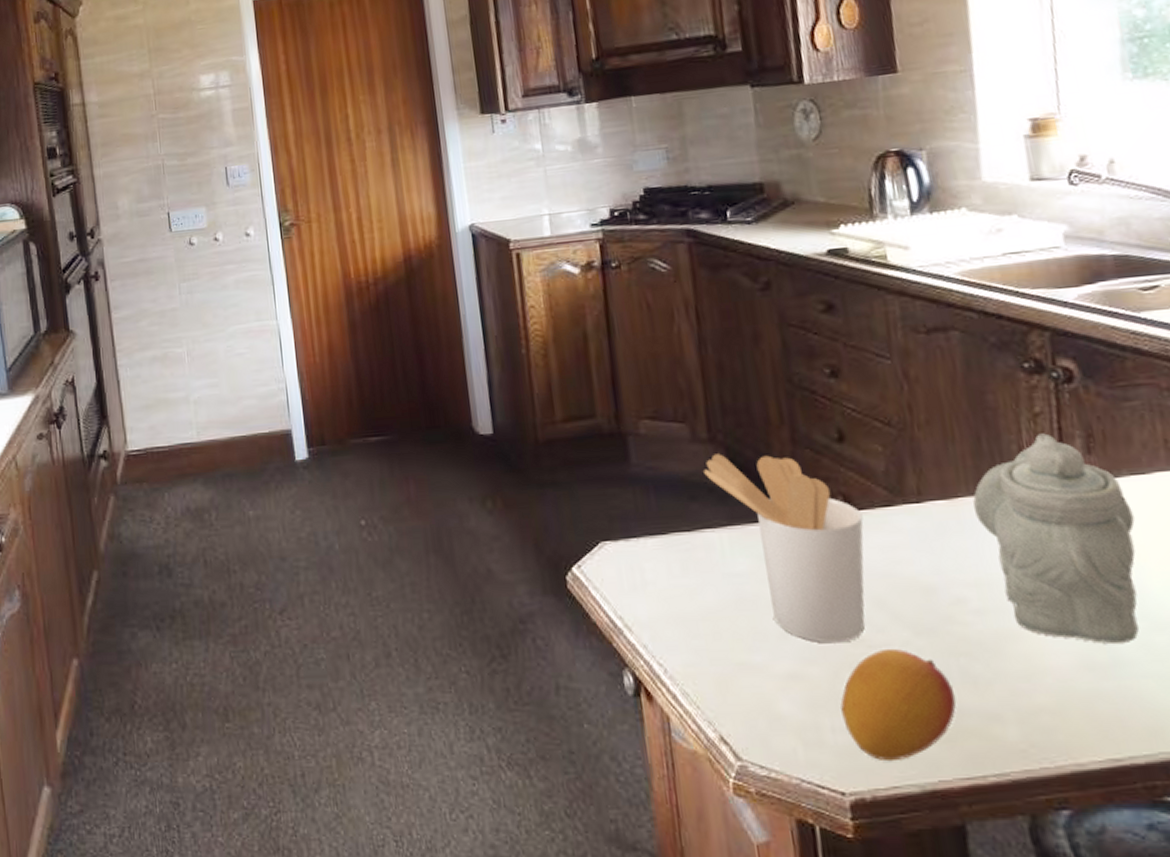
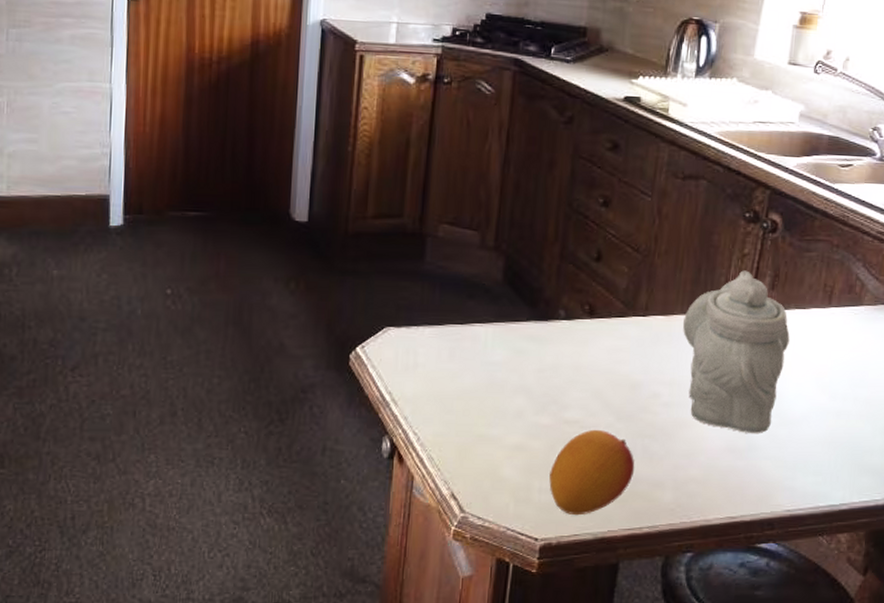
utensil holder: present [703,454,865,644] -> none [484,260,601,423]

